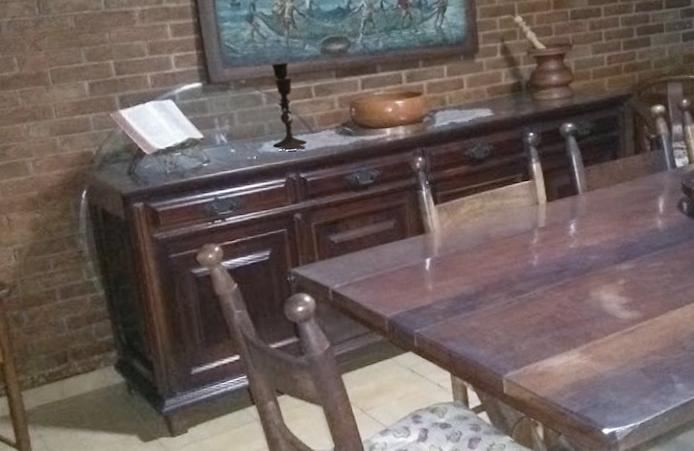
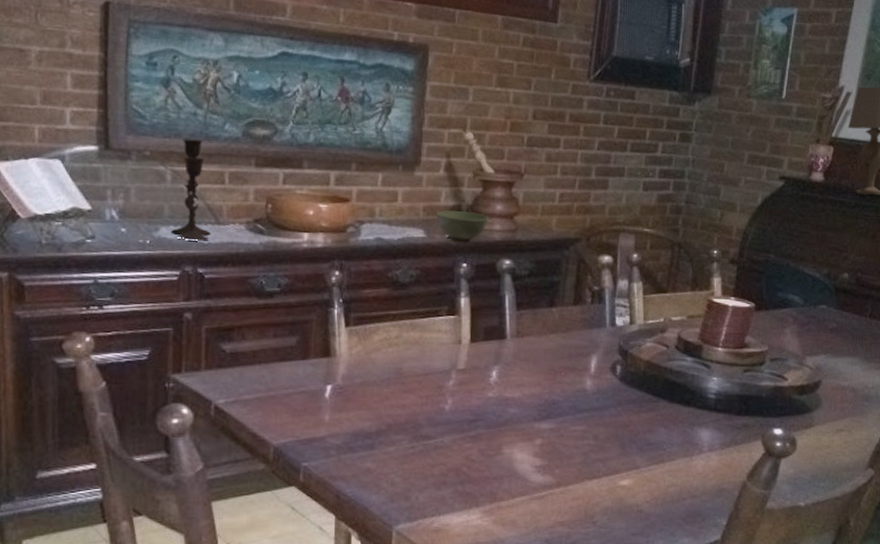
bowl: none [499,86,547,117] -> present [436,210,489,244]

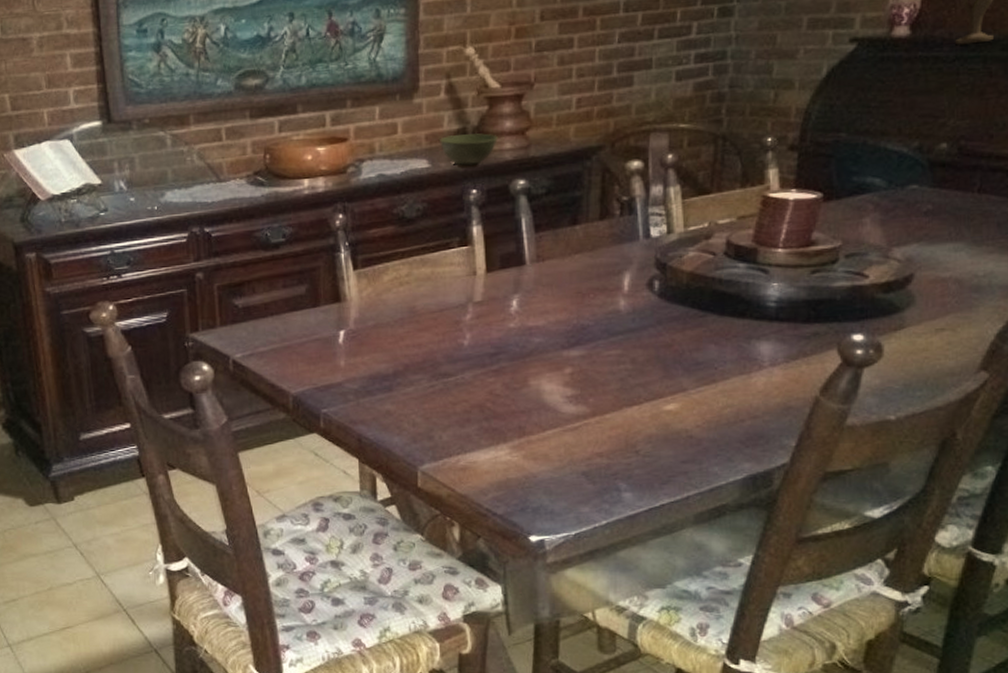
candlestick: present [172,139,210,241] -> none [177,100,213,202]

